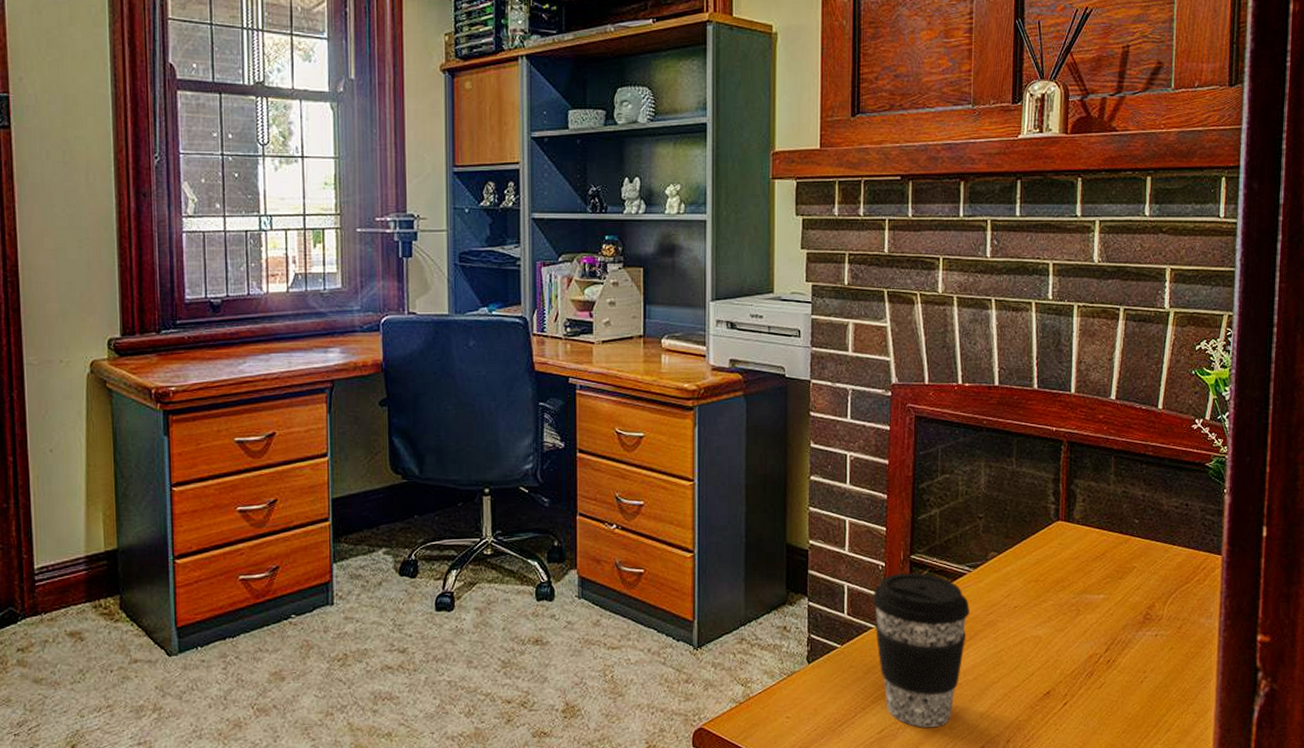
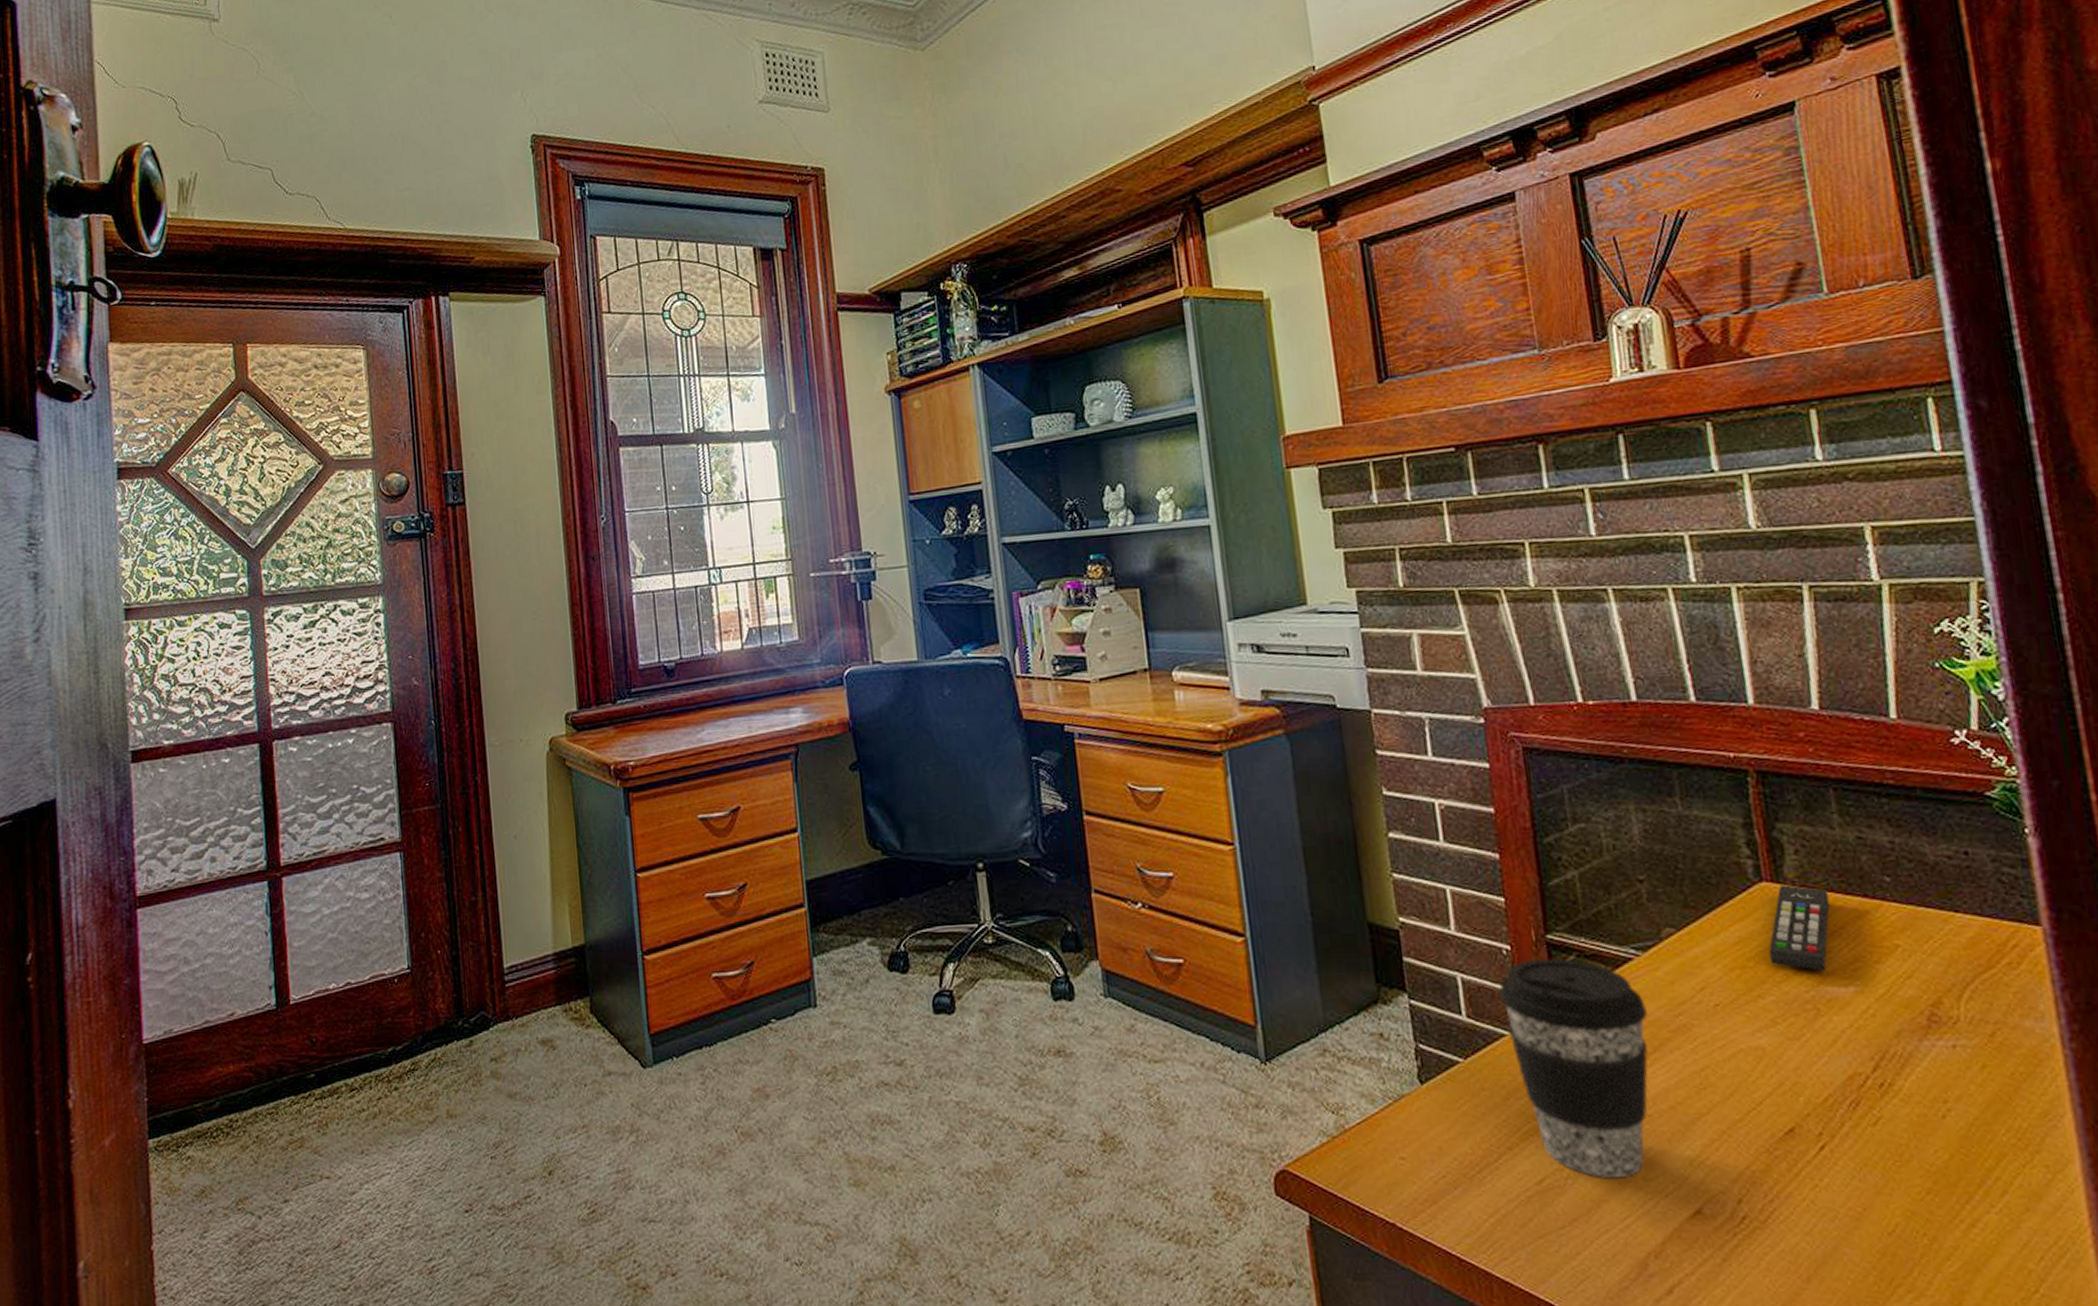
remote control: none [1054,523,1098,584] -> present [1768,885,1830,971]

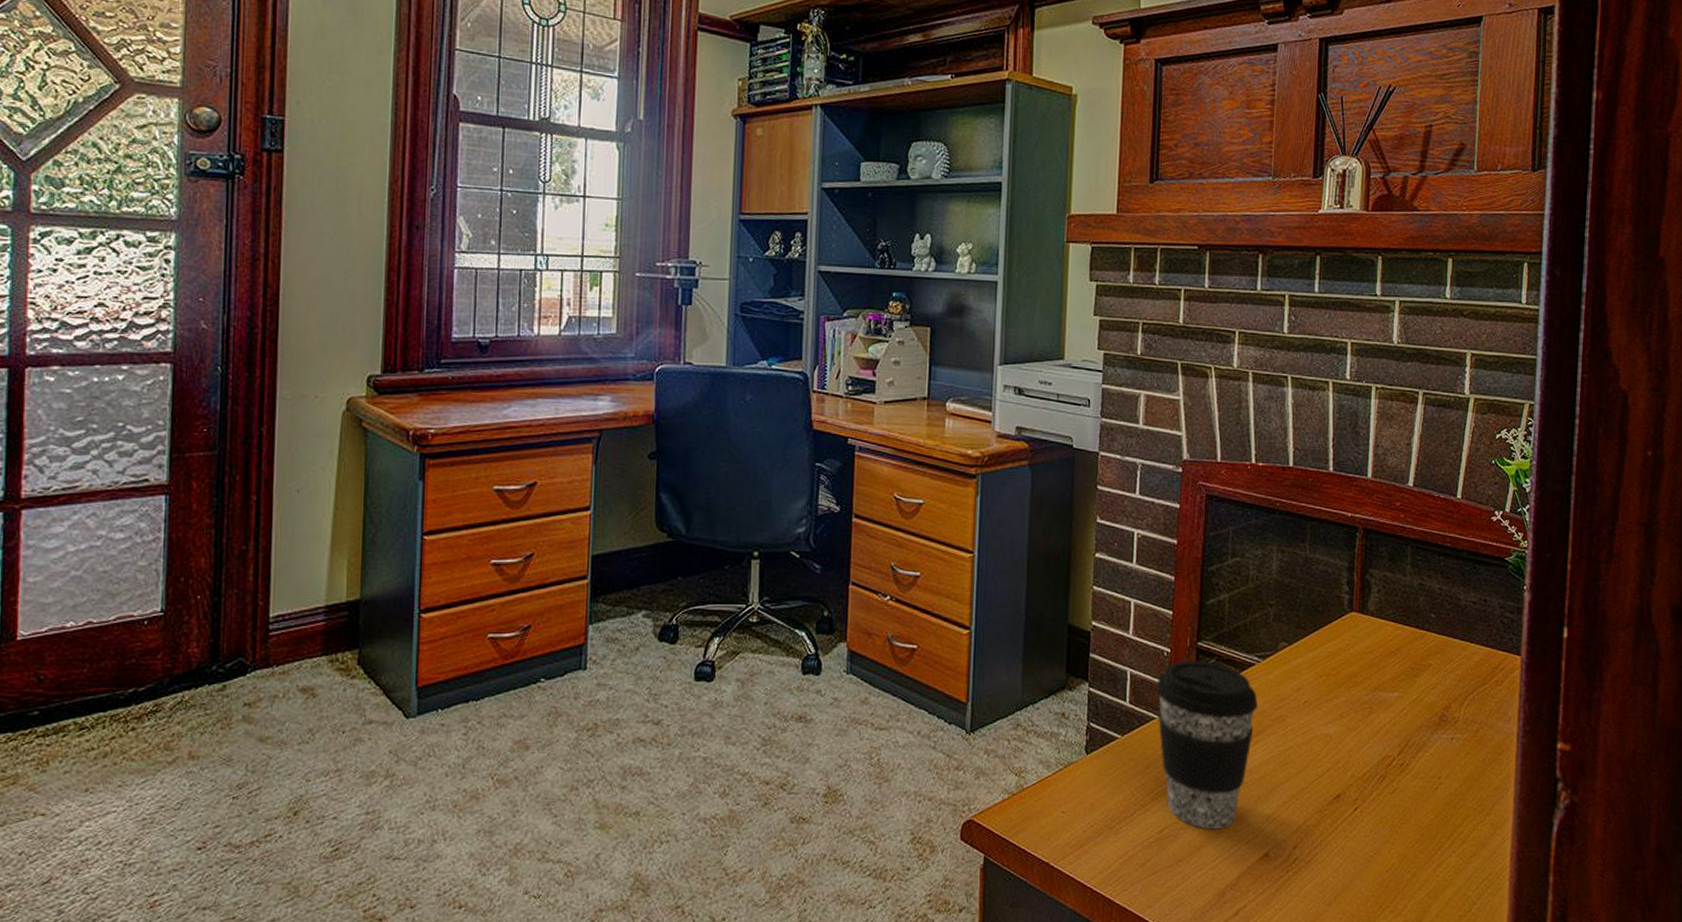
remote control: present [1768,885,1830,971] -> none [1347,615,1394,680]

